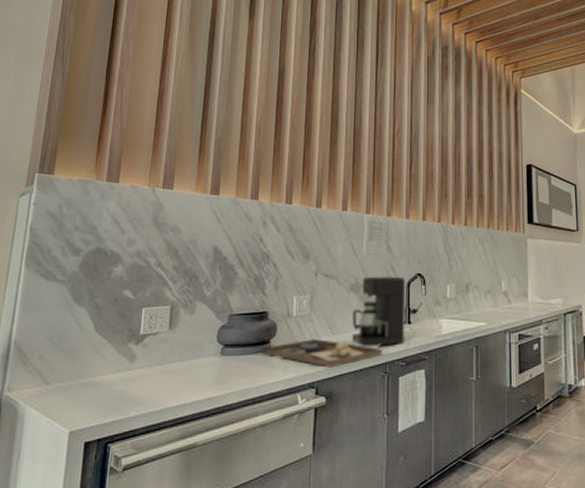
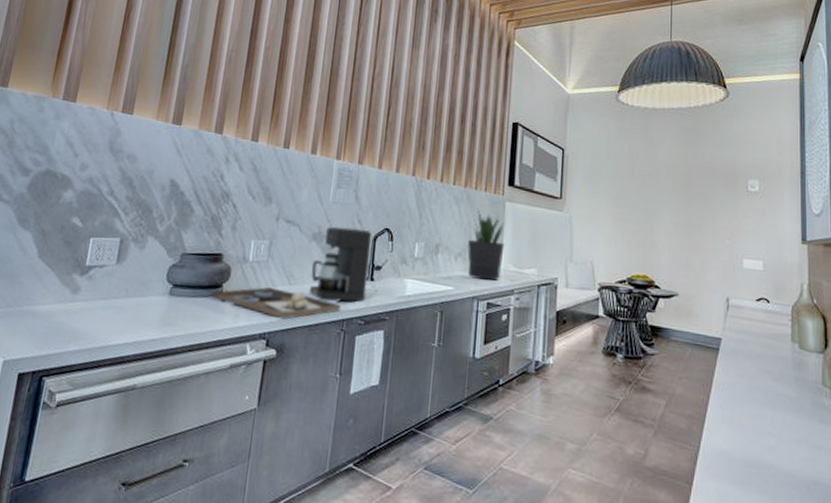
planter: none [494,247,530,313] -> present [466,208,505,281]

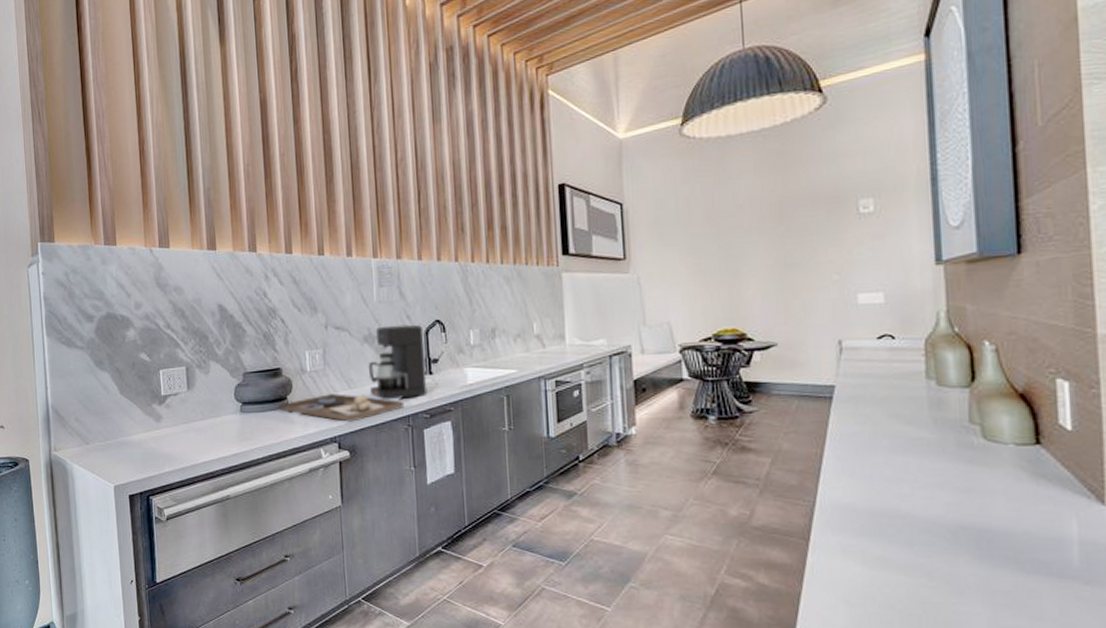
planter: present [466,208,505,281] -> none [525,284,567,358]

